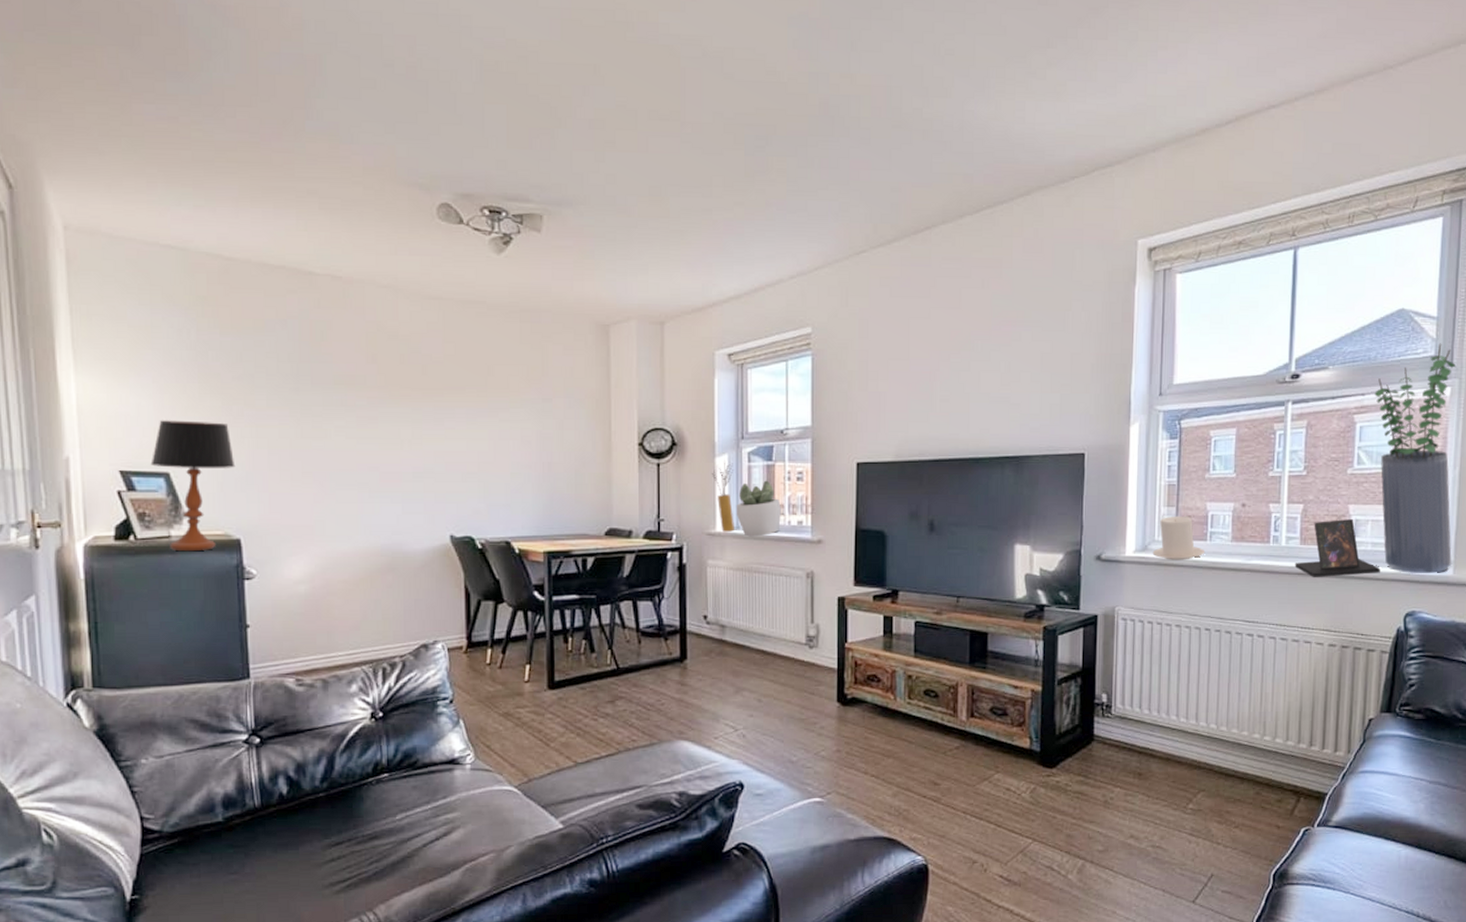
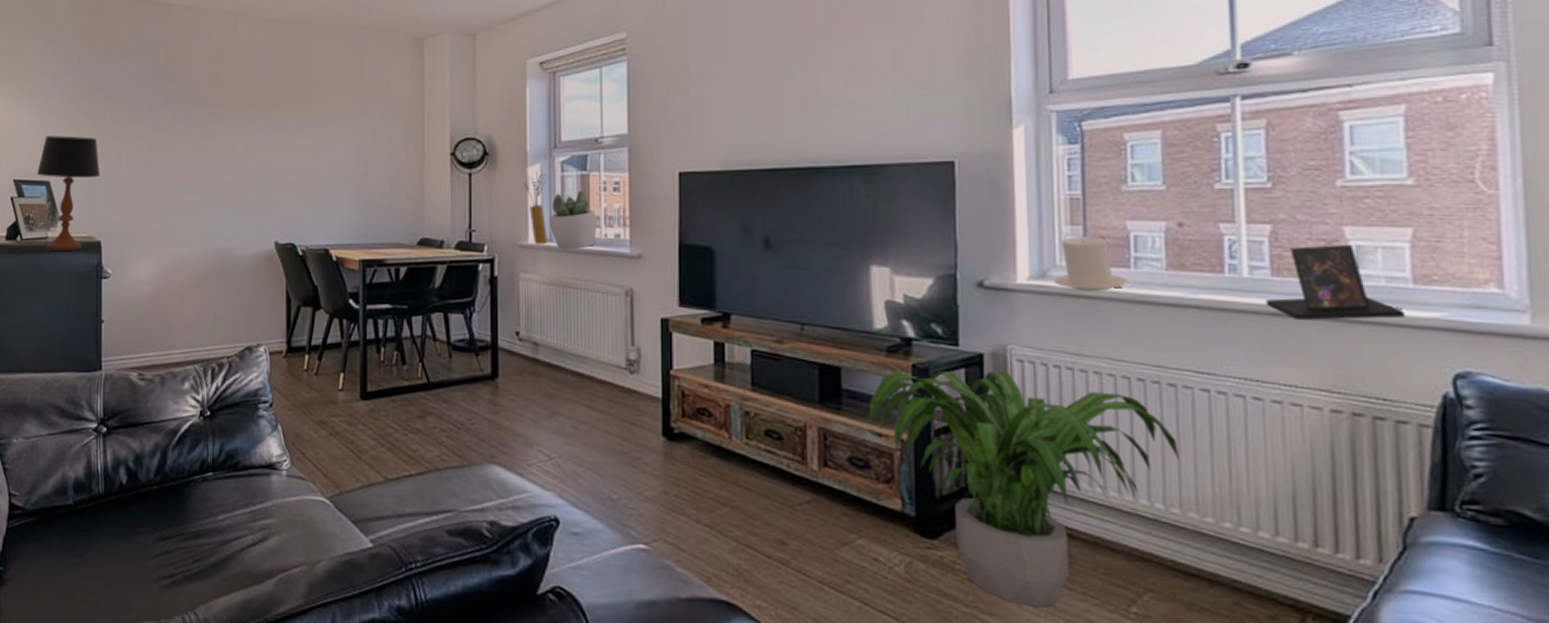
potted plant: none [1008,629,1229,812] -> present [868,370,1179,607]
vase: present [1374,343,1455,574] -> none [1367,17,1526,322]

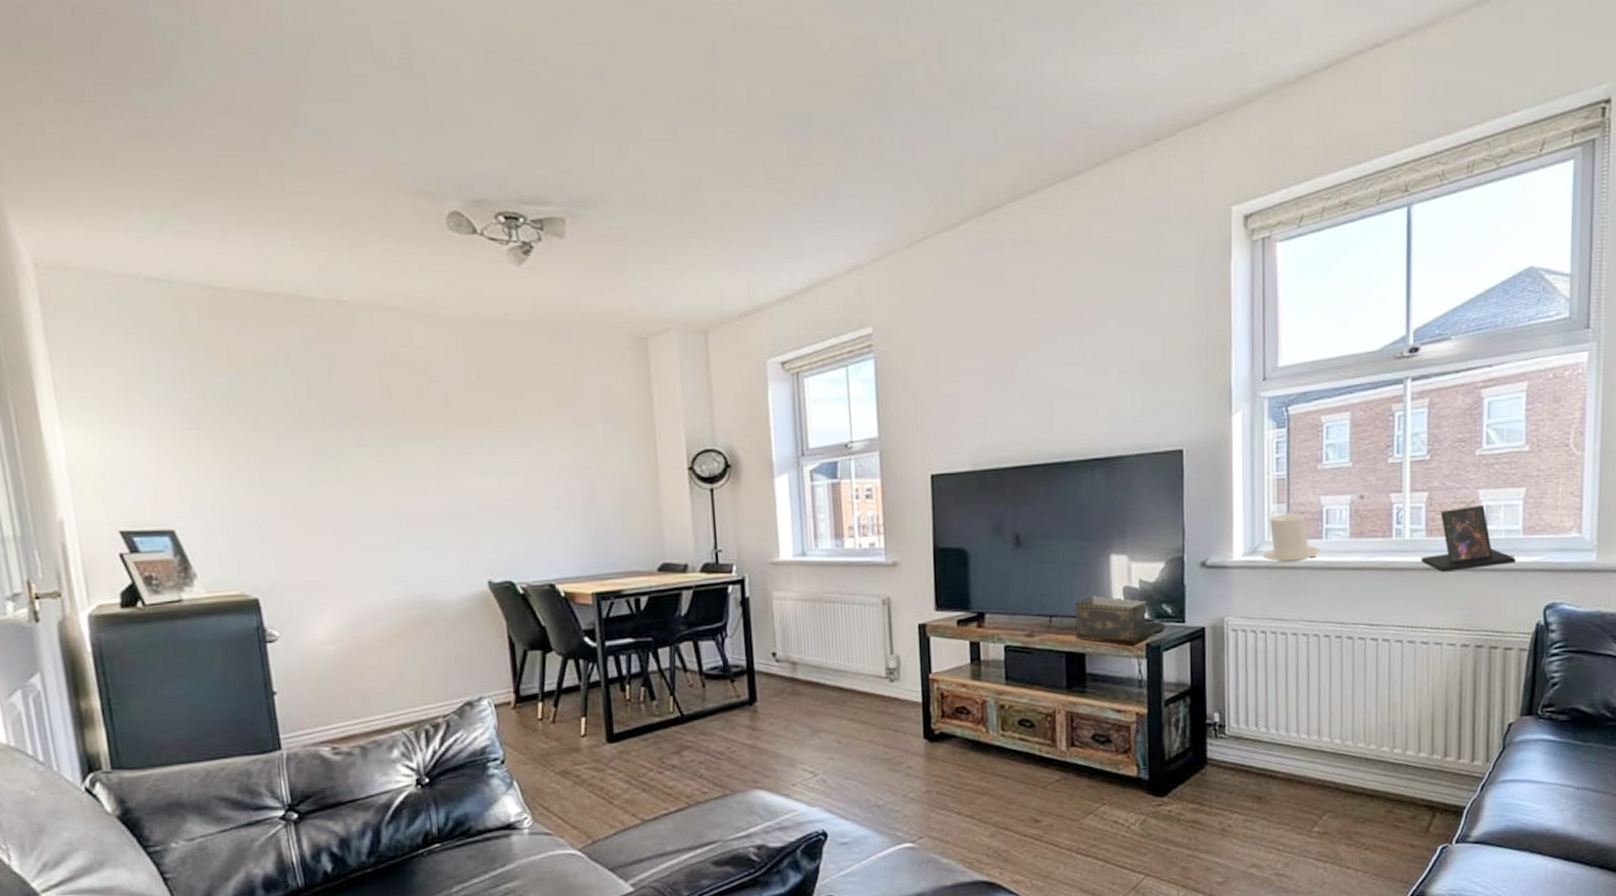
table lamp: present [36,136,101,252] -> none [153,471,247,616]
vase: present [523,170,547,245] -> none [770,481,800,561]
succulent plant: present [549,190,598,250] -> none [800,500,852,564]
decorative box: none [830,305,935,365] -> present [1075,593,1166,646]
potted plant: present [868,370,1179,607] -> none [1109,641,1353,840]

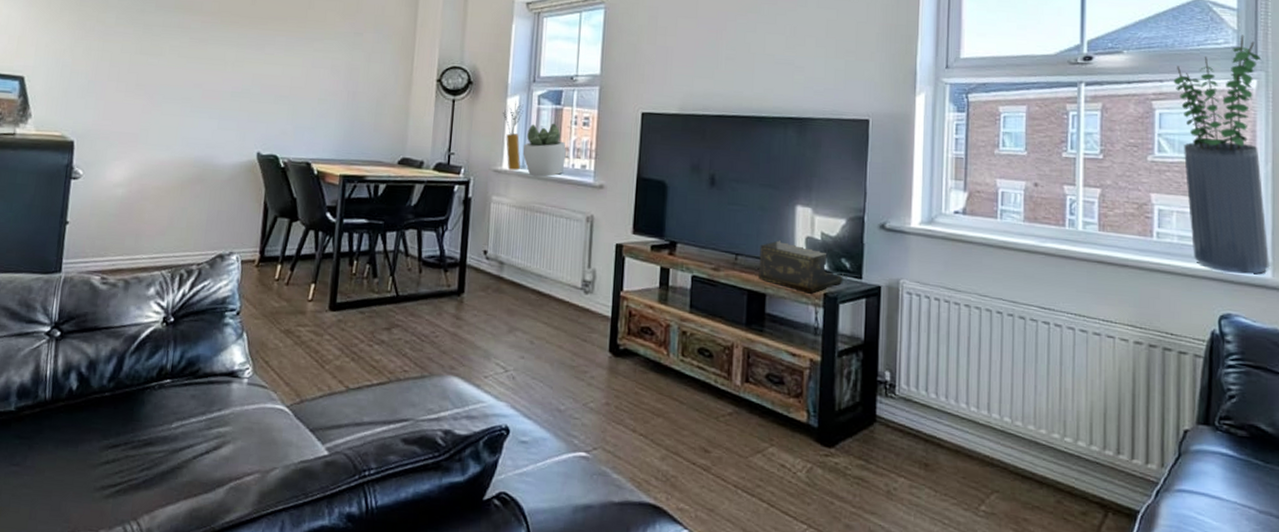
vase: none [770,481,800,561] -> present [502,101,524,171]
succulent plant: none [800,500,852,564] -> present [523,123,567,177]
candle: present [1263,512,1321,563] -> none [939,190,996,237]
photo frame: present [1421,504,1516,573] -> none [1093,207,1189,269]
vase: none [1503,303,1594,563] -> present [1173,35,1269,275]

